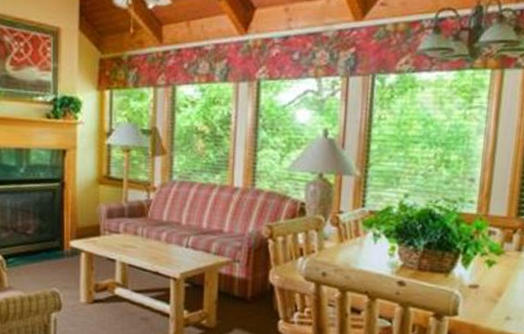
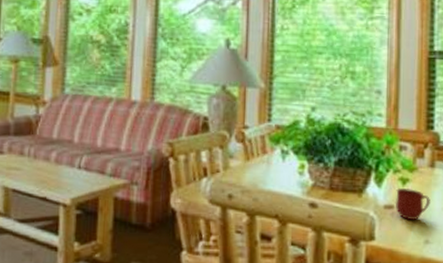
mug: none [480,270,515,299] -> present [395,188,430,220]

